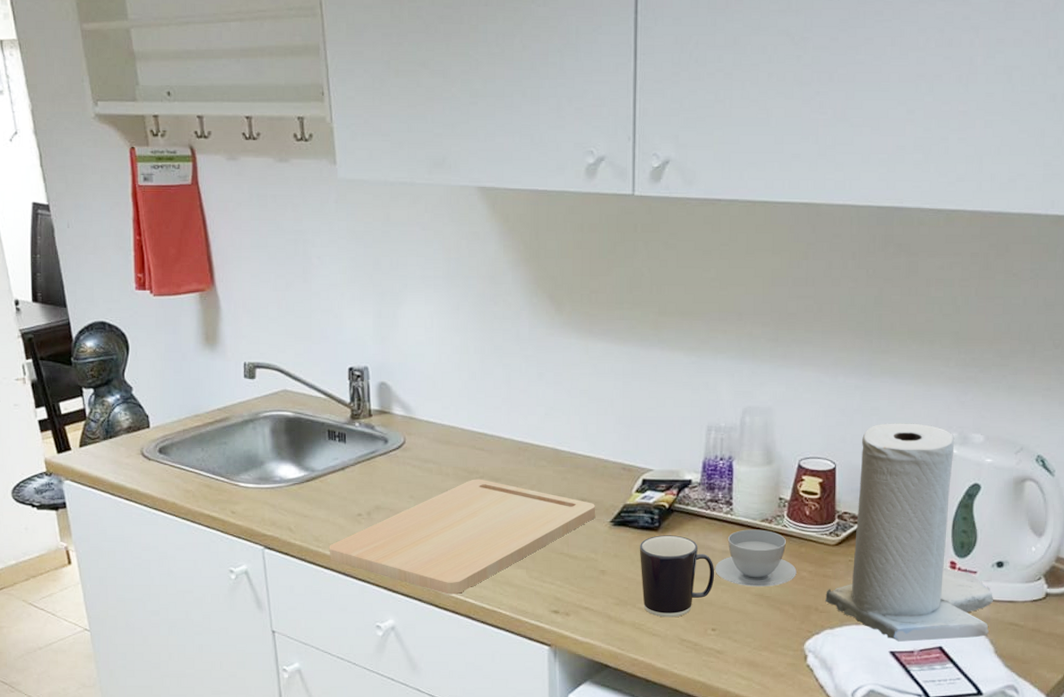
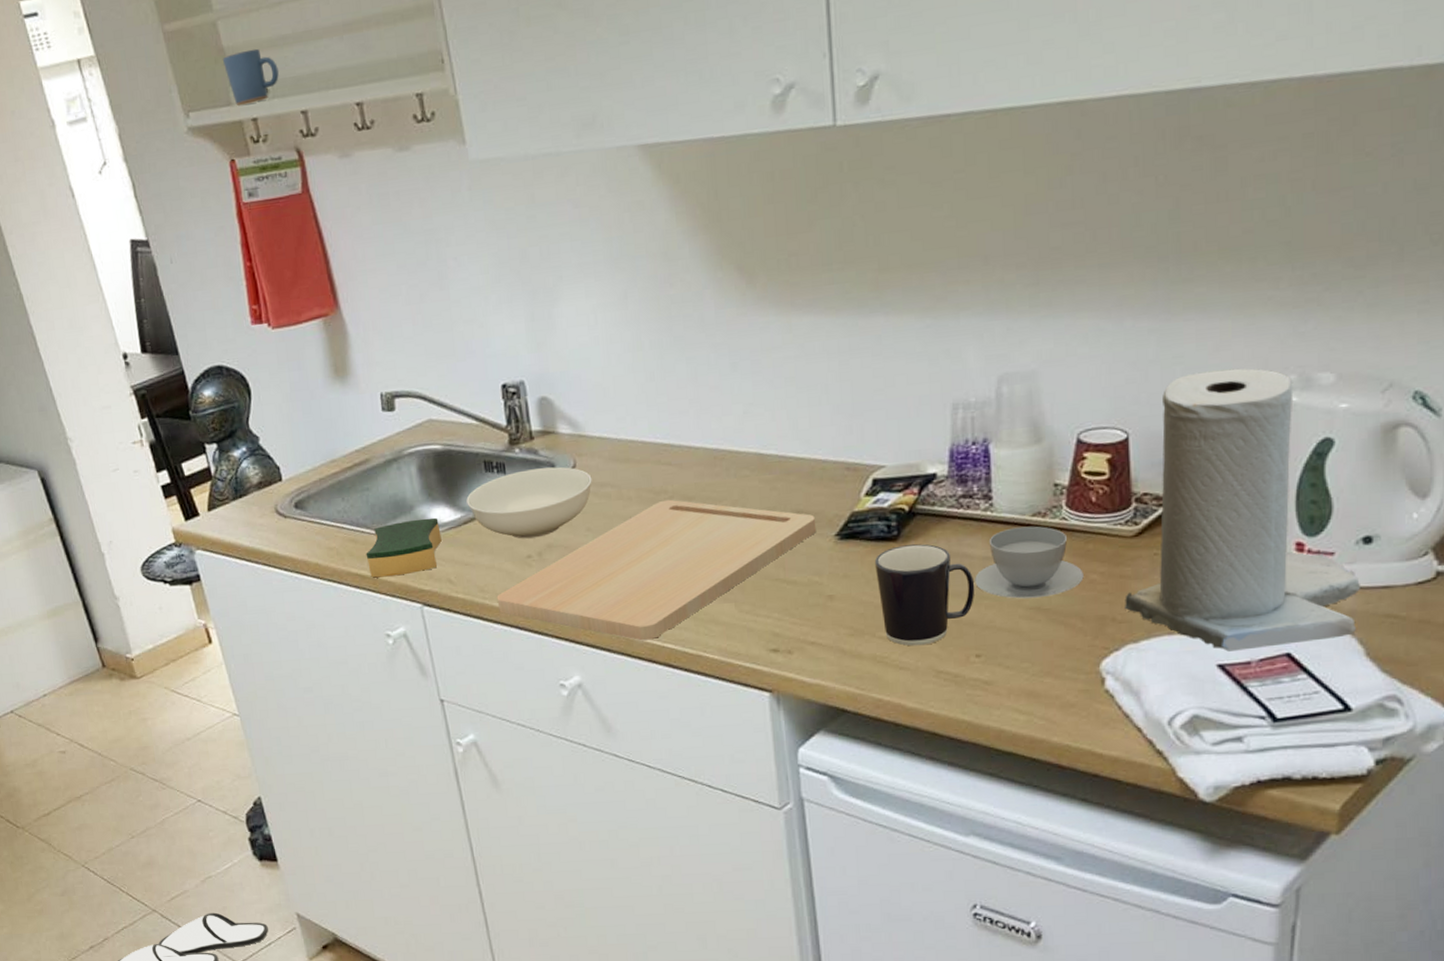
mug: none [132,57,181,103] -> present [222,48,279,107]
sponge: none [218,473,286,520] -> present [365,517,442,578]
bowl: none [310,441,418,500] -> present [466,466,592,539]

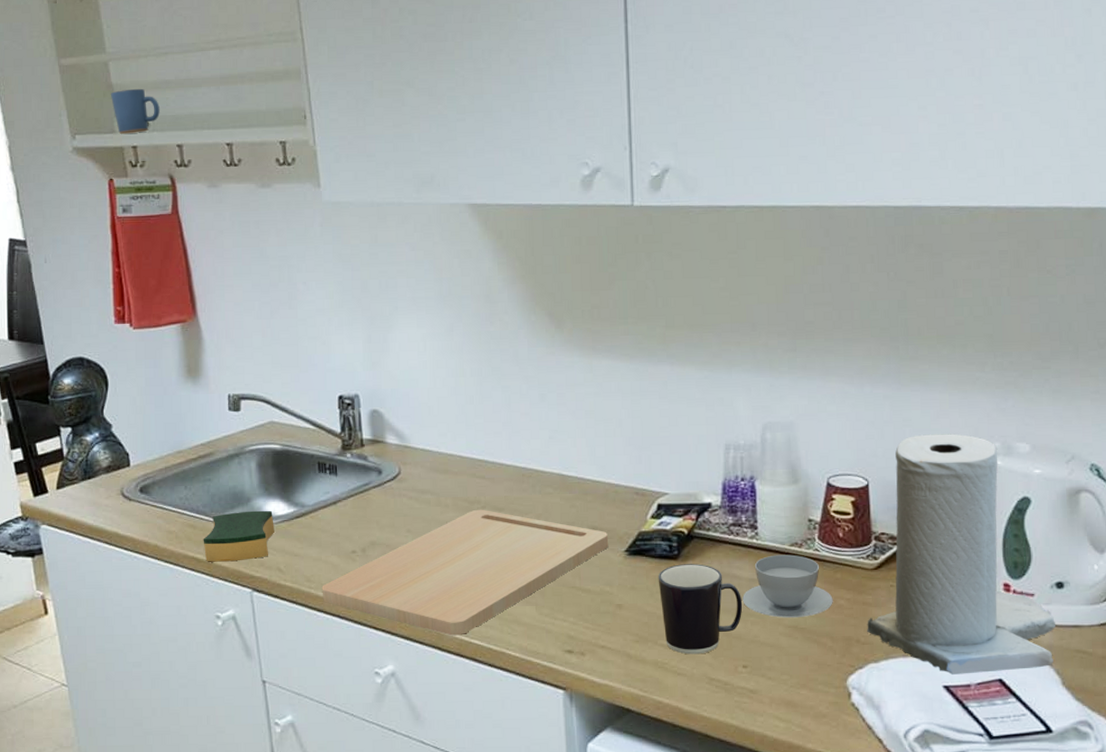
bowl: present [466,466,592,539] -> none [300,472,414,536]

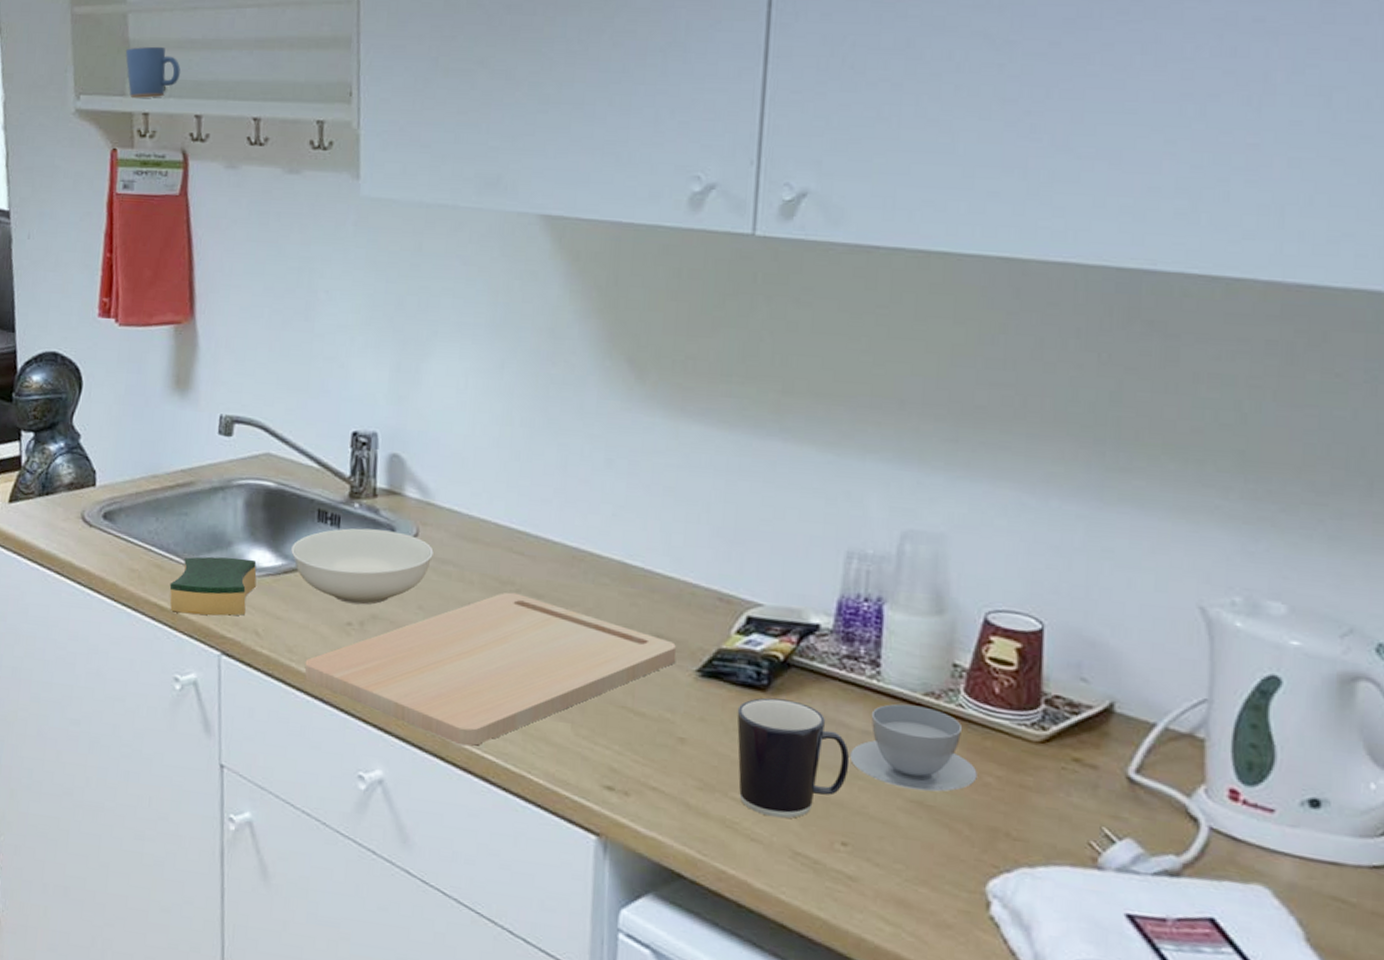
bowl: none [300,472,414,536] -> present [291,528,434,605]
paper towel: present [867,433,1057,675] -> none [1022,572,1305,913]

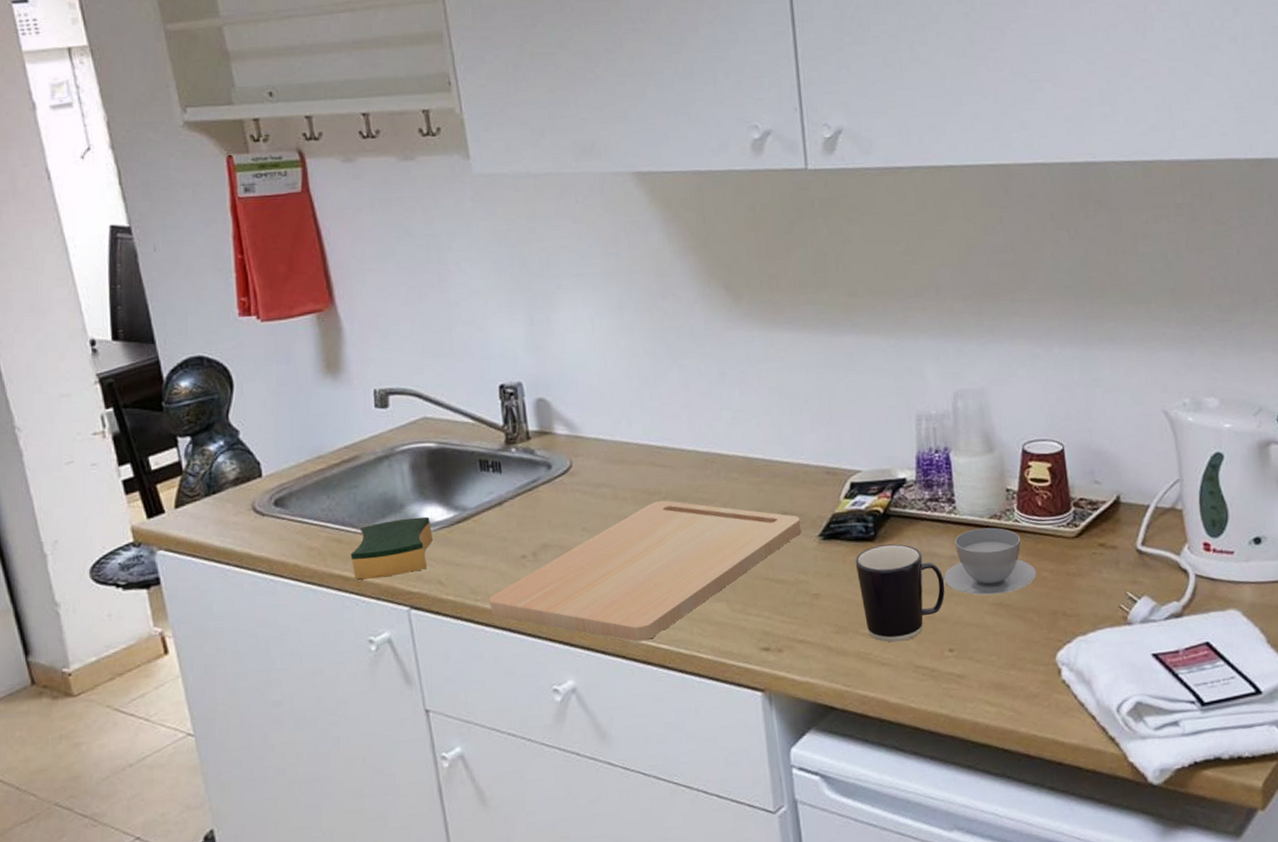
mug: present [125,46,180,99] -> none [226,55,284,106]
bowl: present [291,528,434,605] -> none [460,466,588,539]

